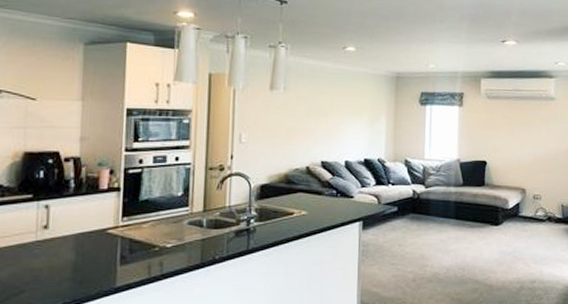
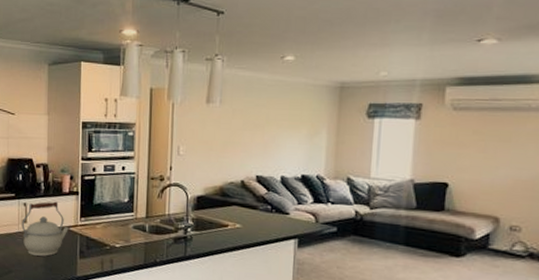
kettle: none [41,200,106,268] -> present [21,201,69,257]

